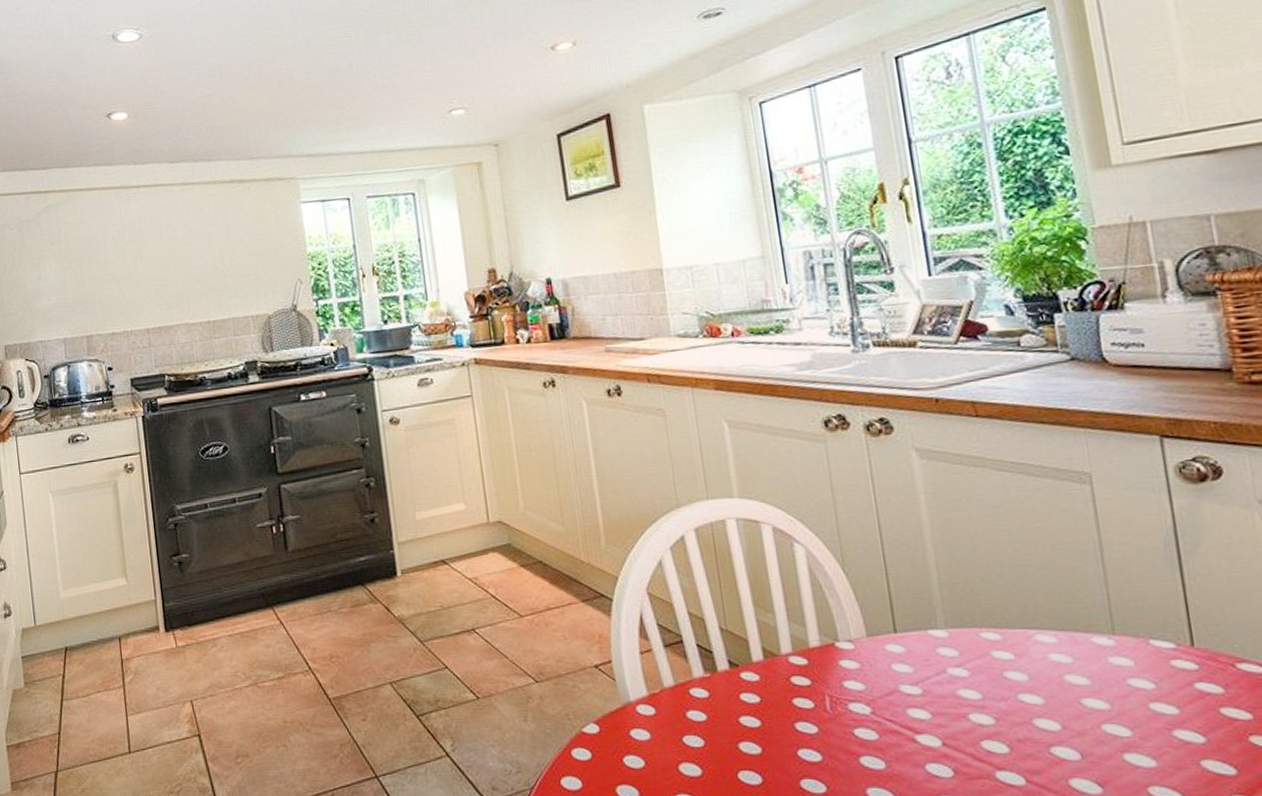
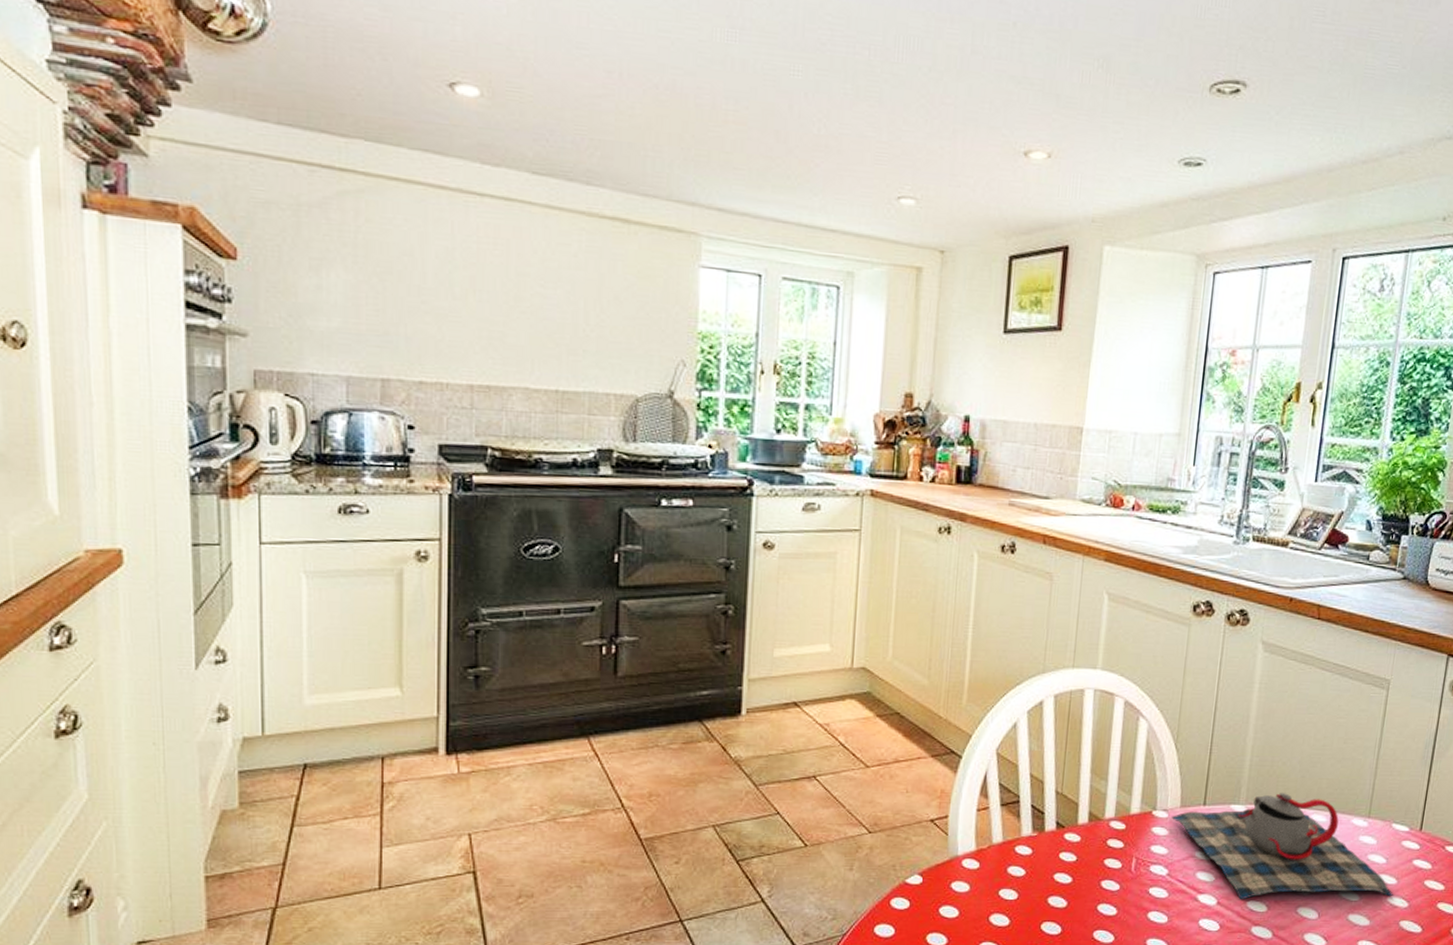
teapot: none [859,611,1179,740] -> present [1172,792,1393,900]

